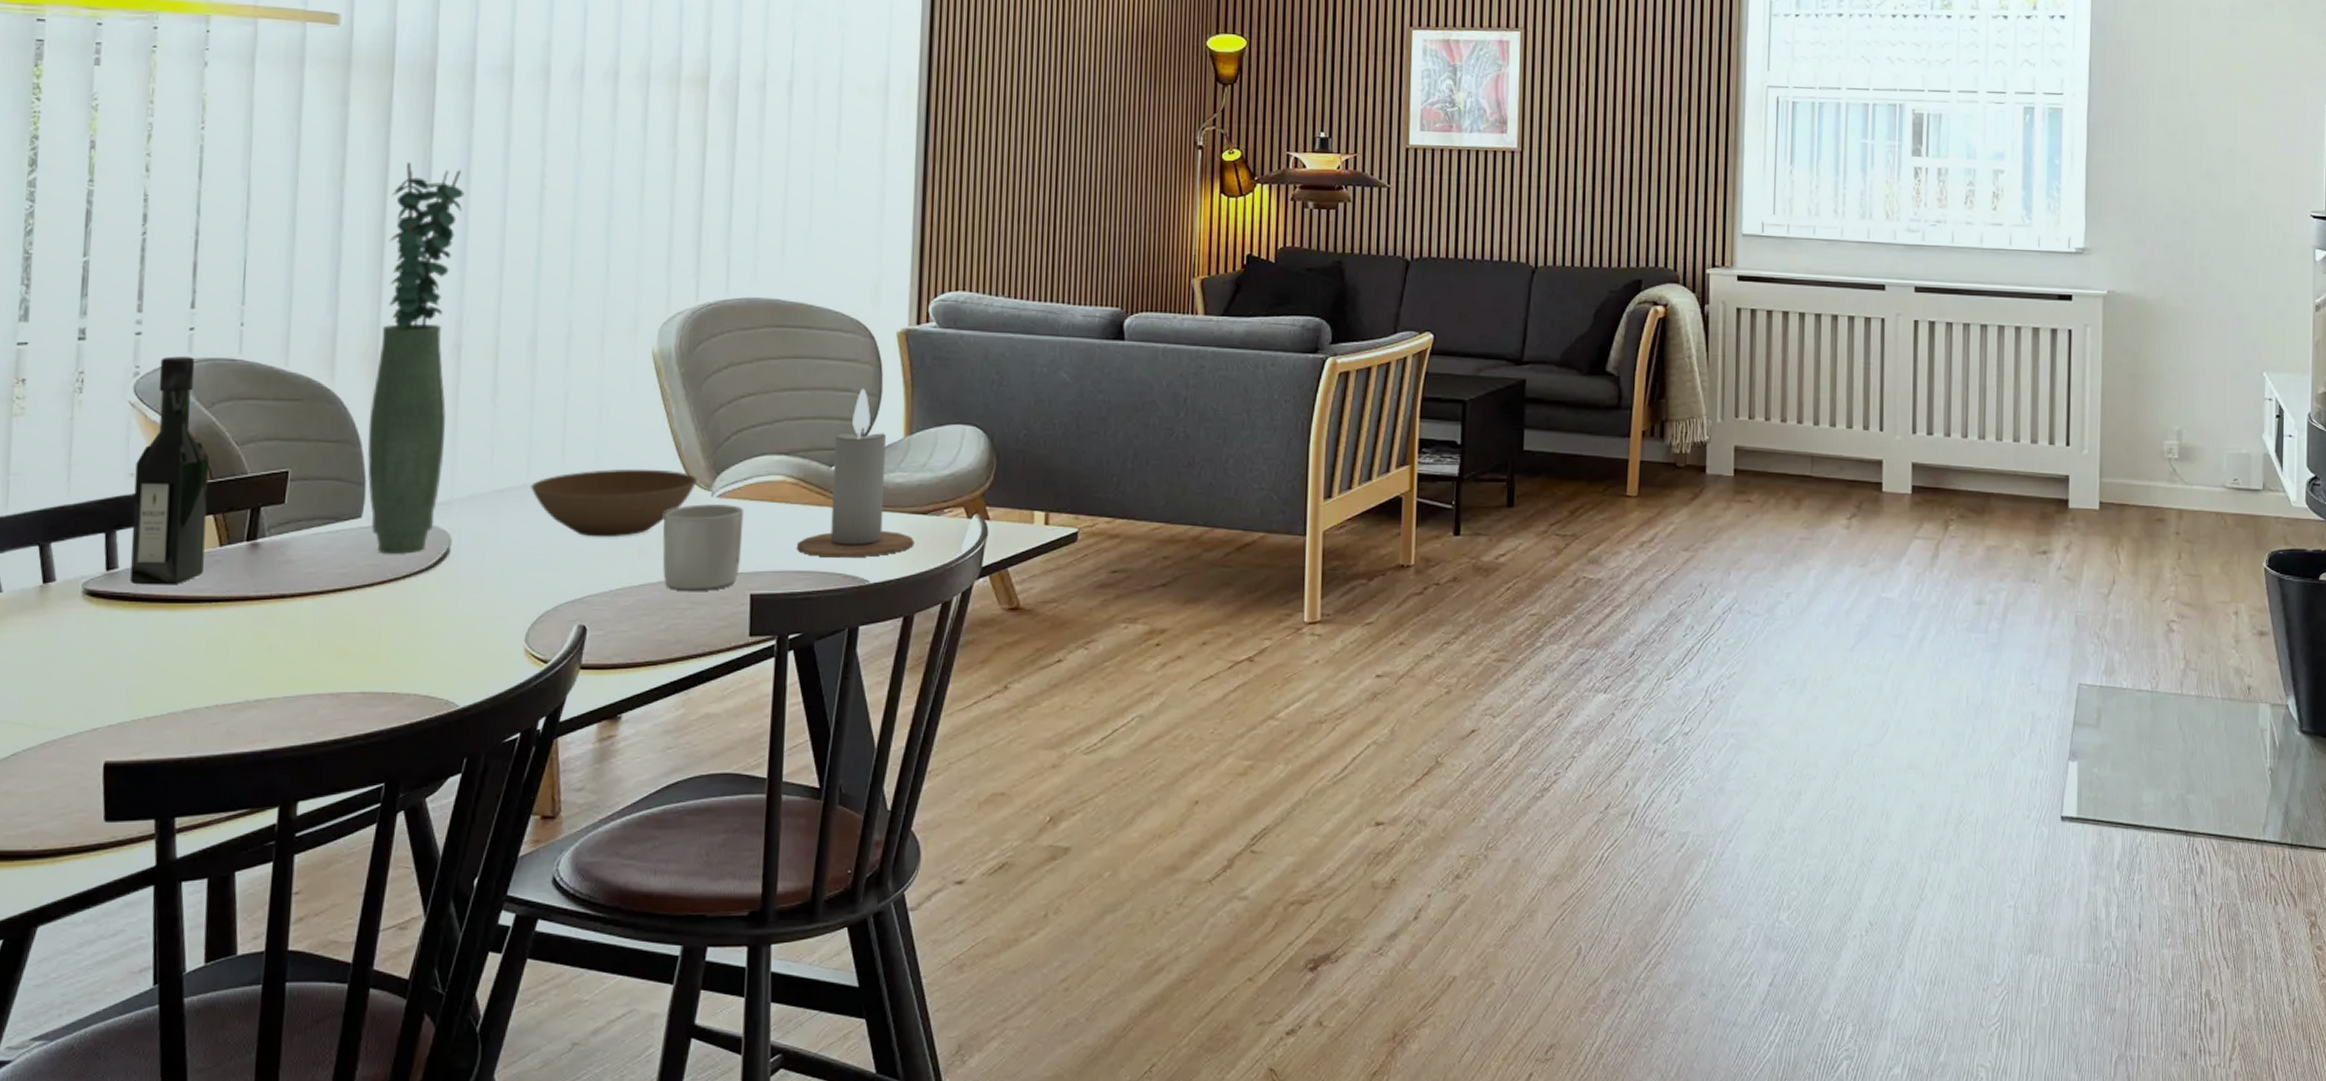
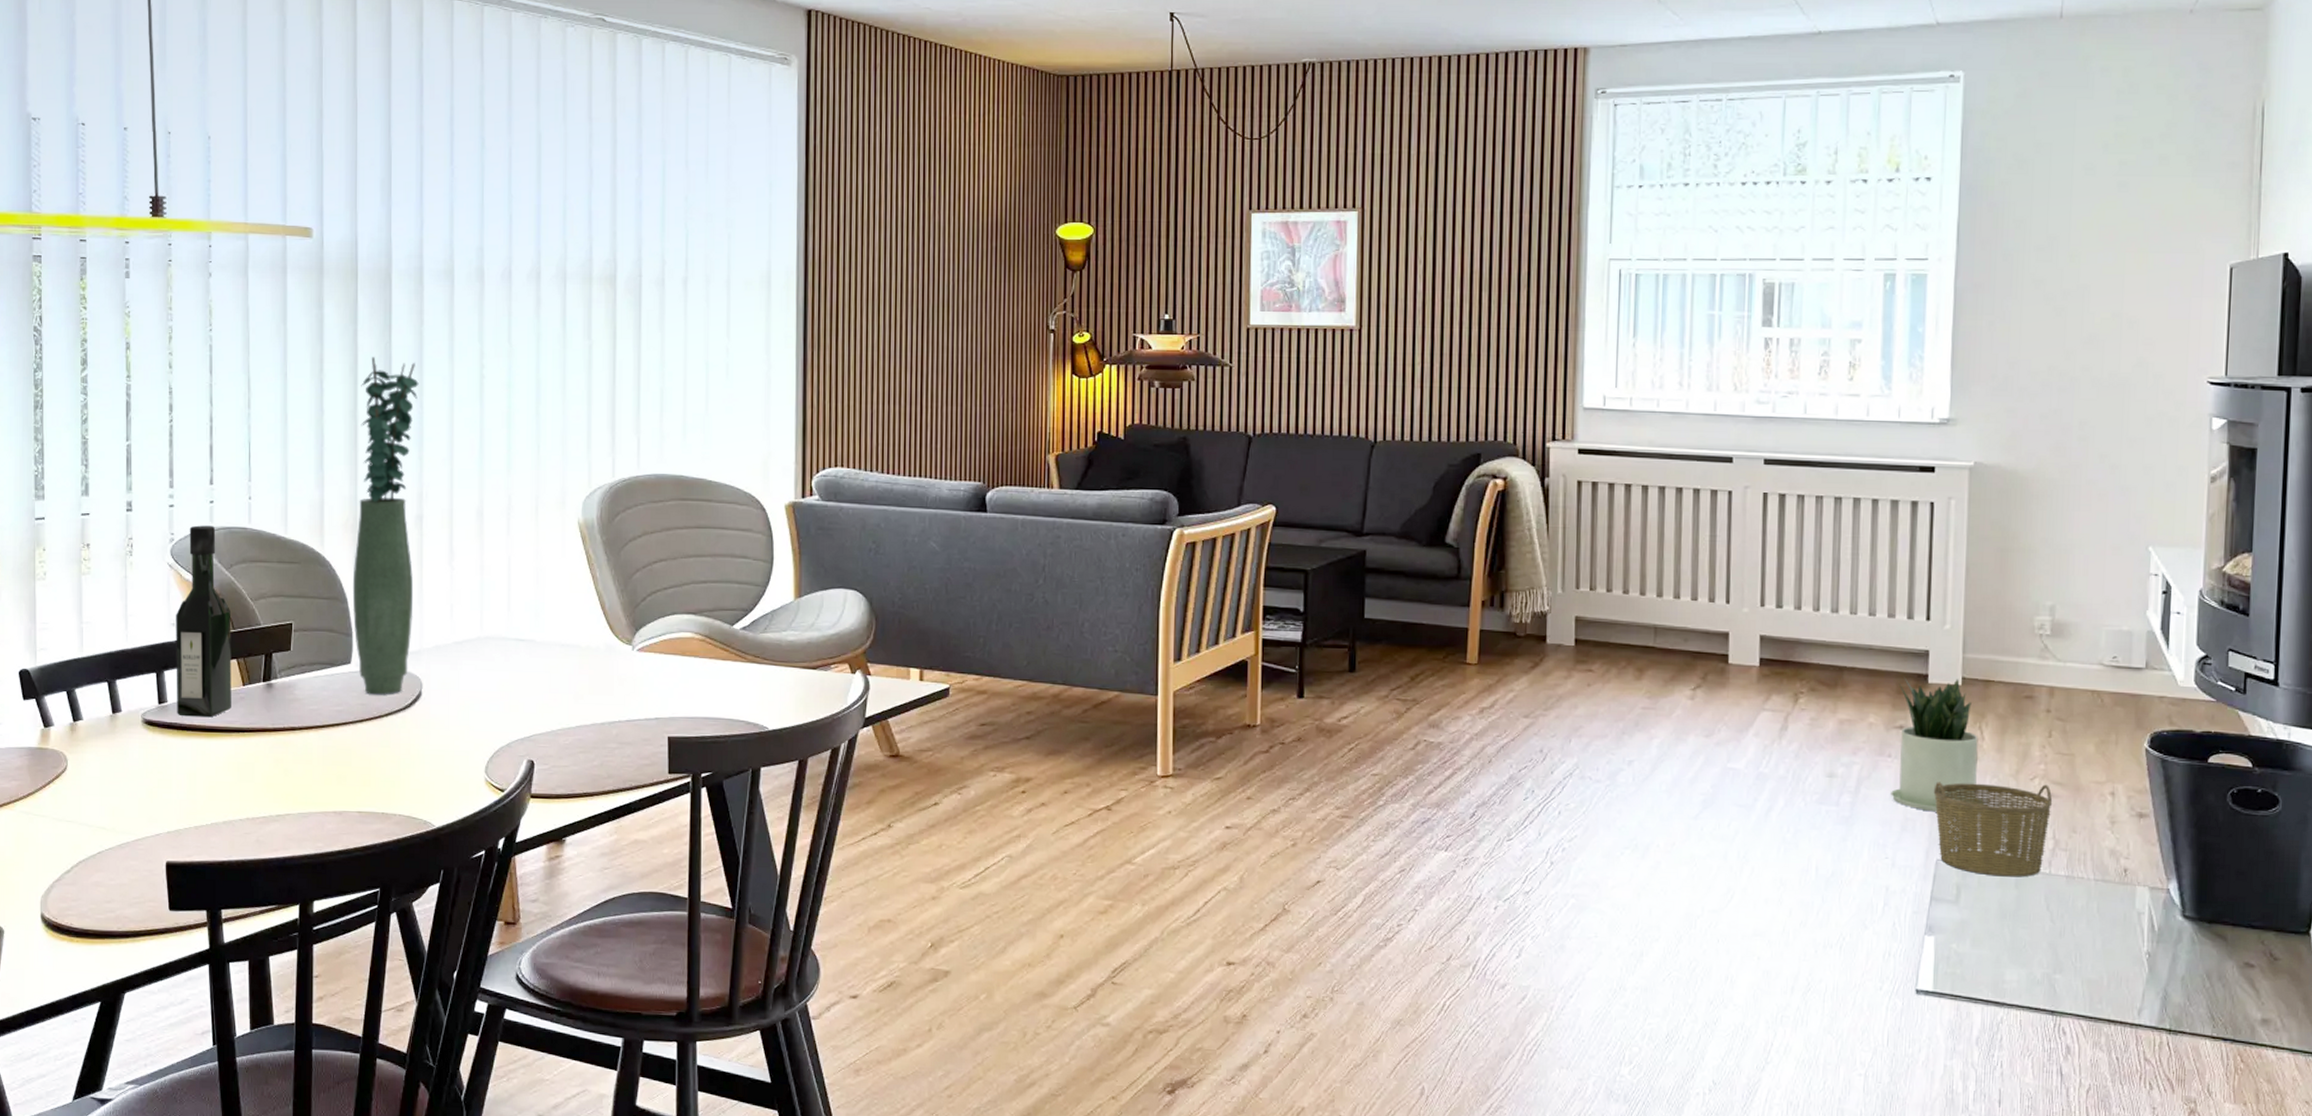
bowl: present [530,468,698,537] -> none [484,624,620,684]
mug: present [662,504,744,592] -> none [593,657,660,734]
candle: present [797,389,914,558] -> none [706,556,806,707]
planter: none [2035,503,2122,636] -> present [1891,677,1985,812]
basket: none [2075,606,2183,699] -> present [1933,782,2053,877]

